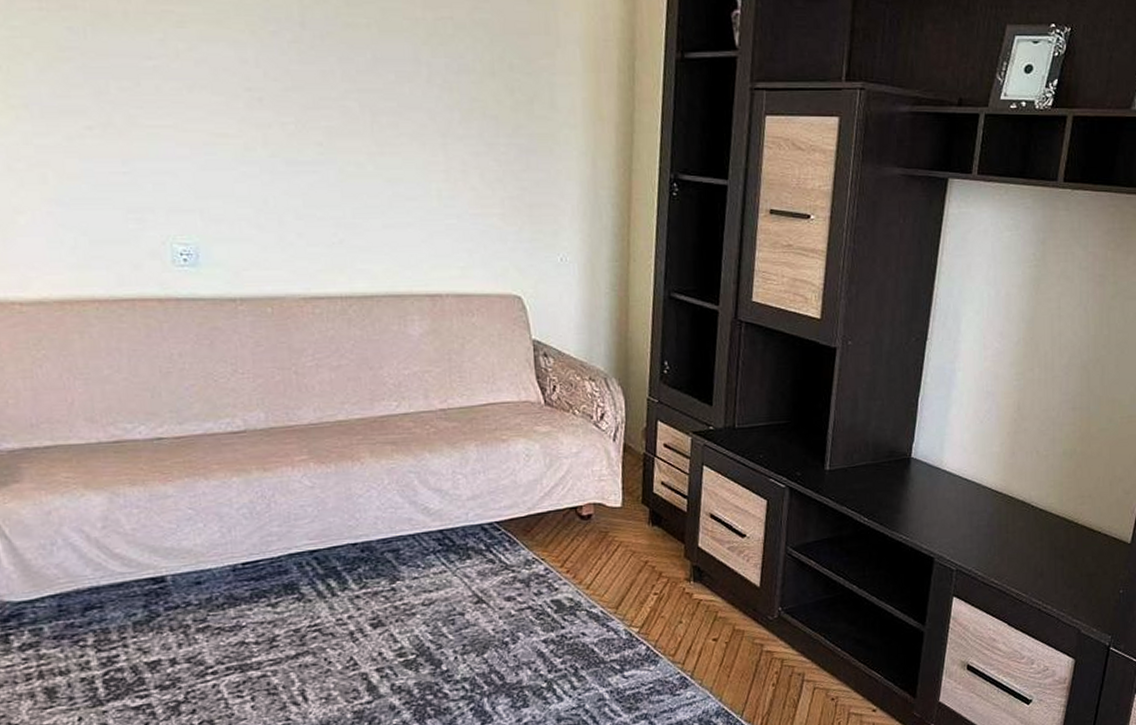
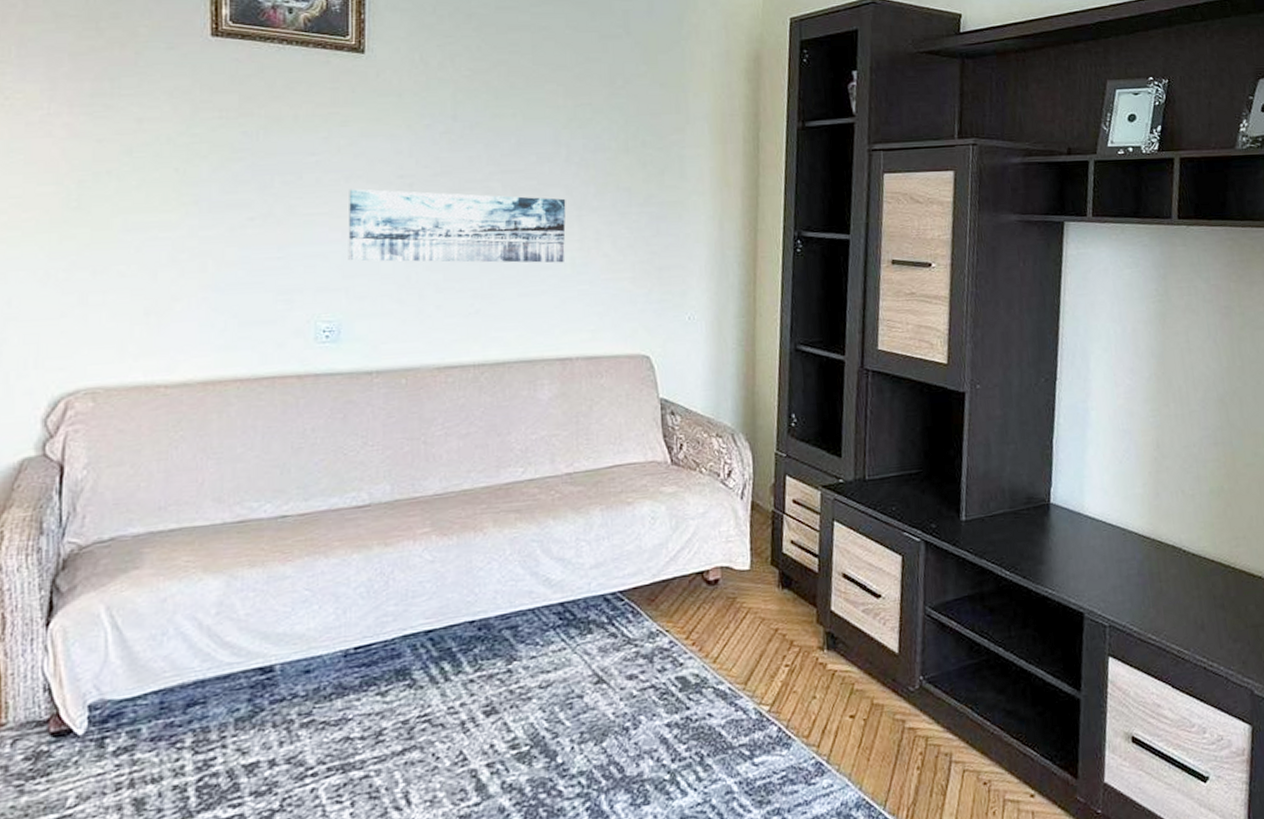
wall art: none [193,100,431,194] -> present [348,189,566,263]

